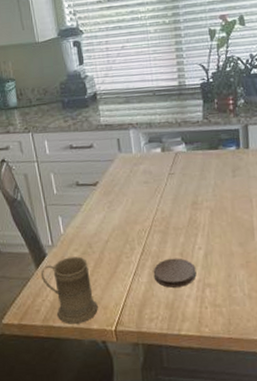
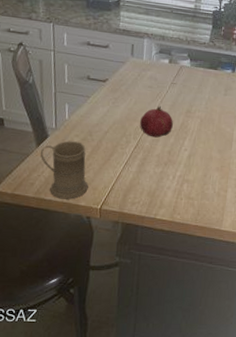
fruit: none [142,201,180,240] -> present [140,105,173,138]
coaster: present [153,258,197,288] -> none [142,154,179,180]

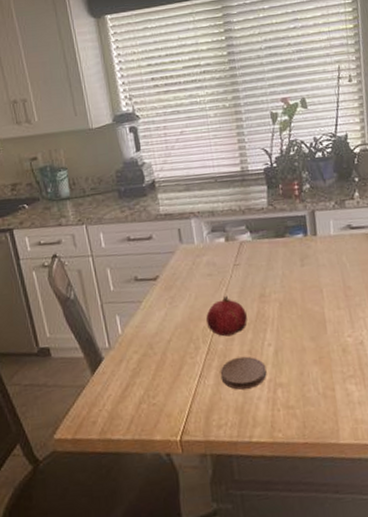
mug: present [40,141,88,199] -> none [97,359,161,436]
coaster: none [142,154,179,180] -> present [220,356,267,390]

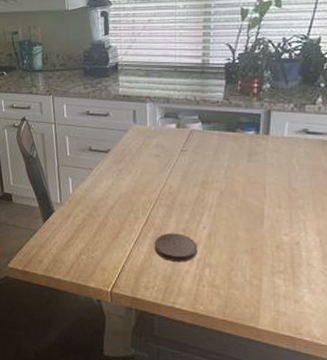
fruit: present [206,295,247,337] -> none [148,176,186,213]

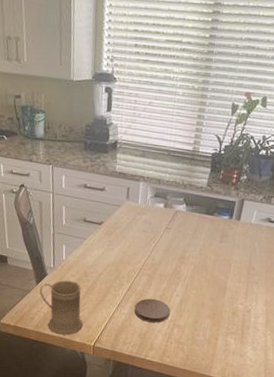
mug: none [47,216,97,280] -> present [39,280,83,335]

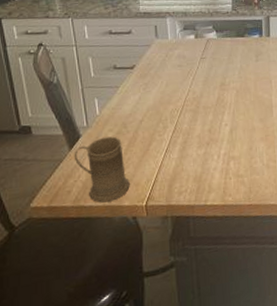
coaster: present [134,298,171,323] -> none [183,134,223,162]

